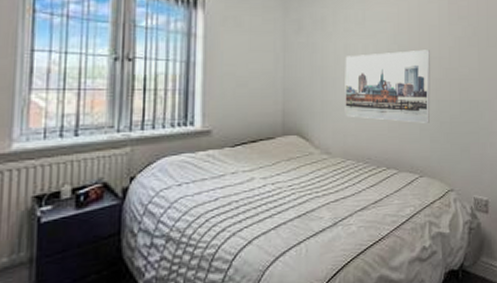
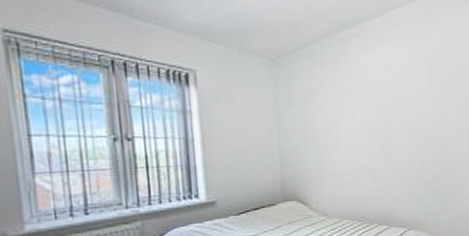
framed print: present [345,49,431,123] -> none [335,115,415,183]

